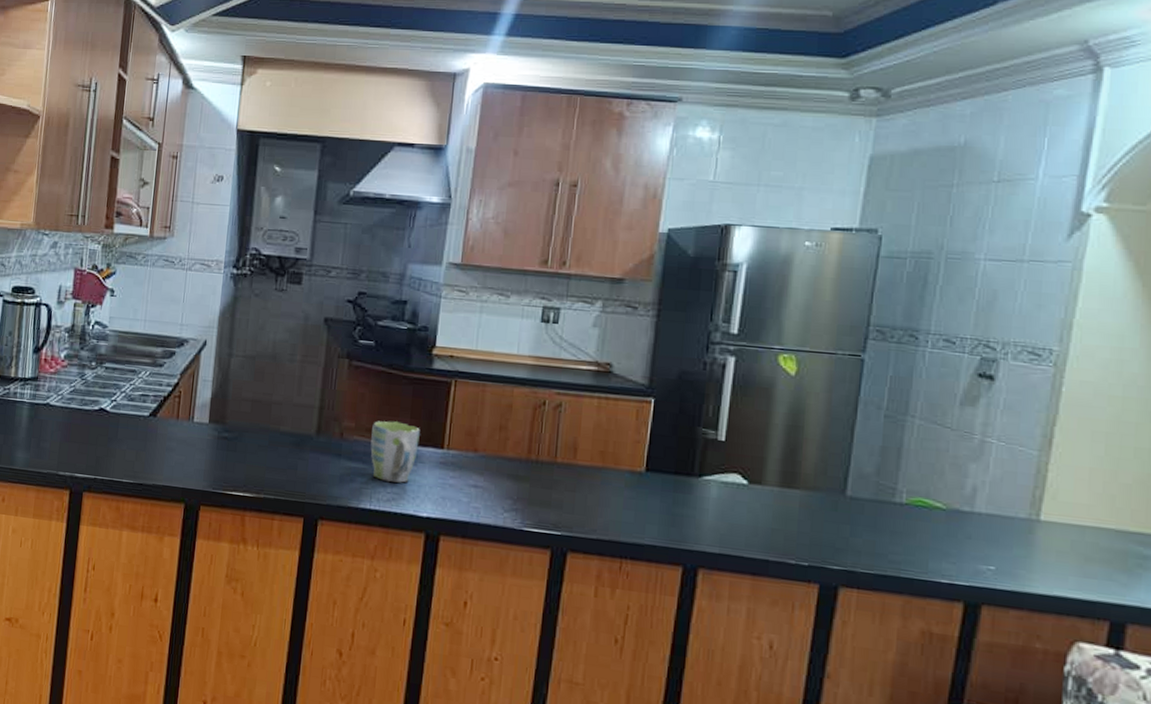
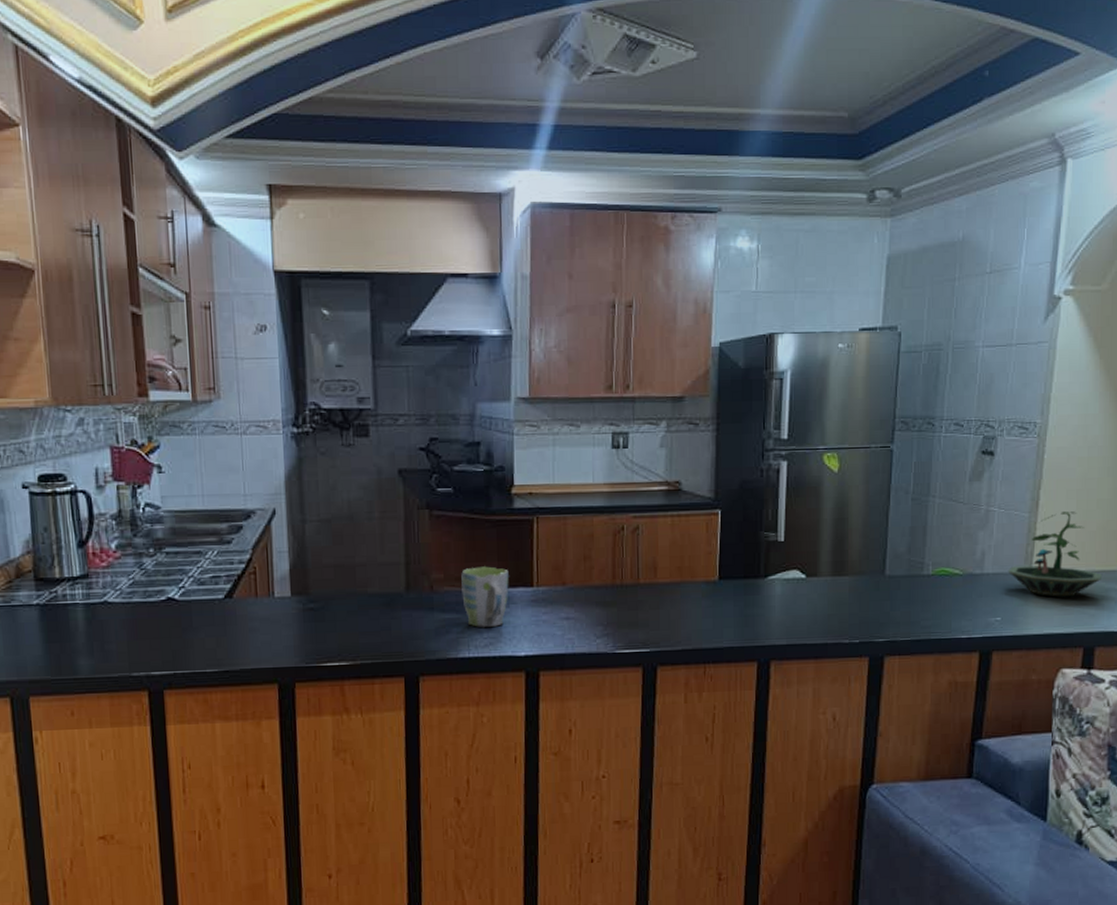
terrarium: none [1006,455,1140,558] -> present [1007,511,1103,597]

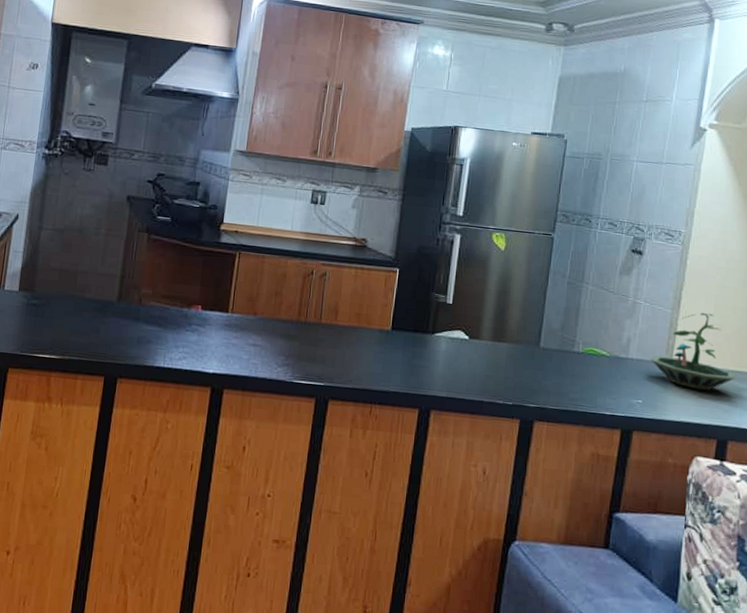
mug: present [461,566,509,627] -> none [165,288,209,343]

